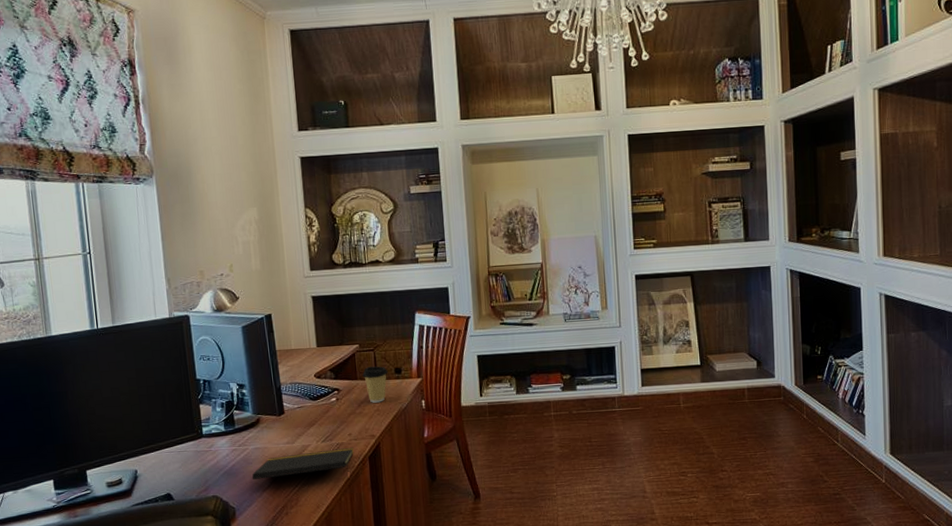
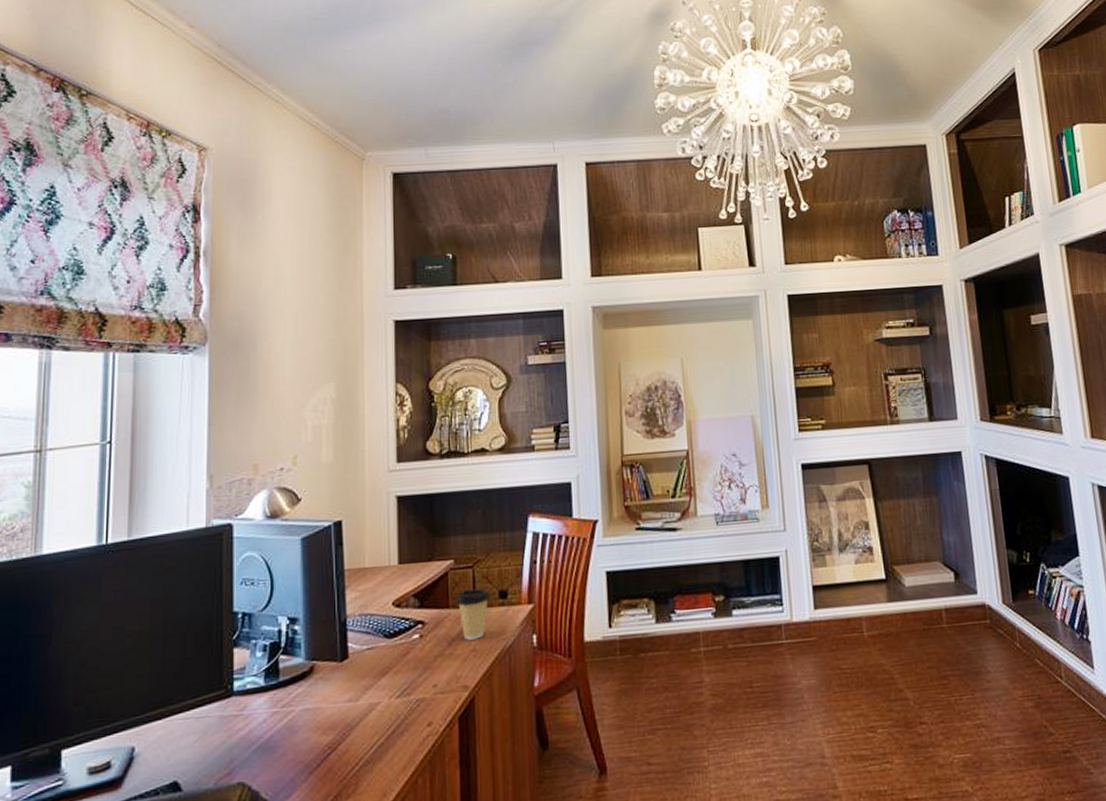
notepad: present [251,447,354,480] -> none [295,704,440,756]

